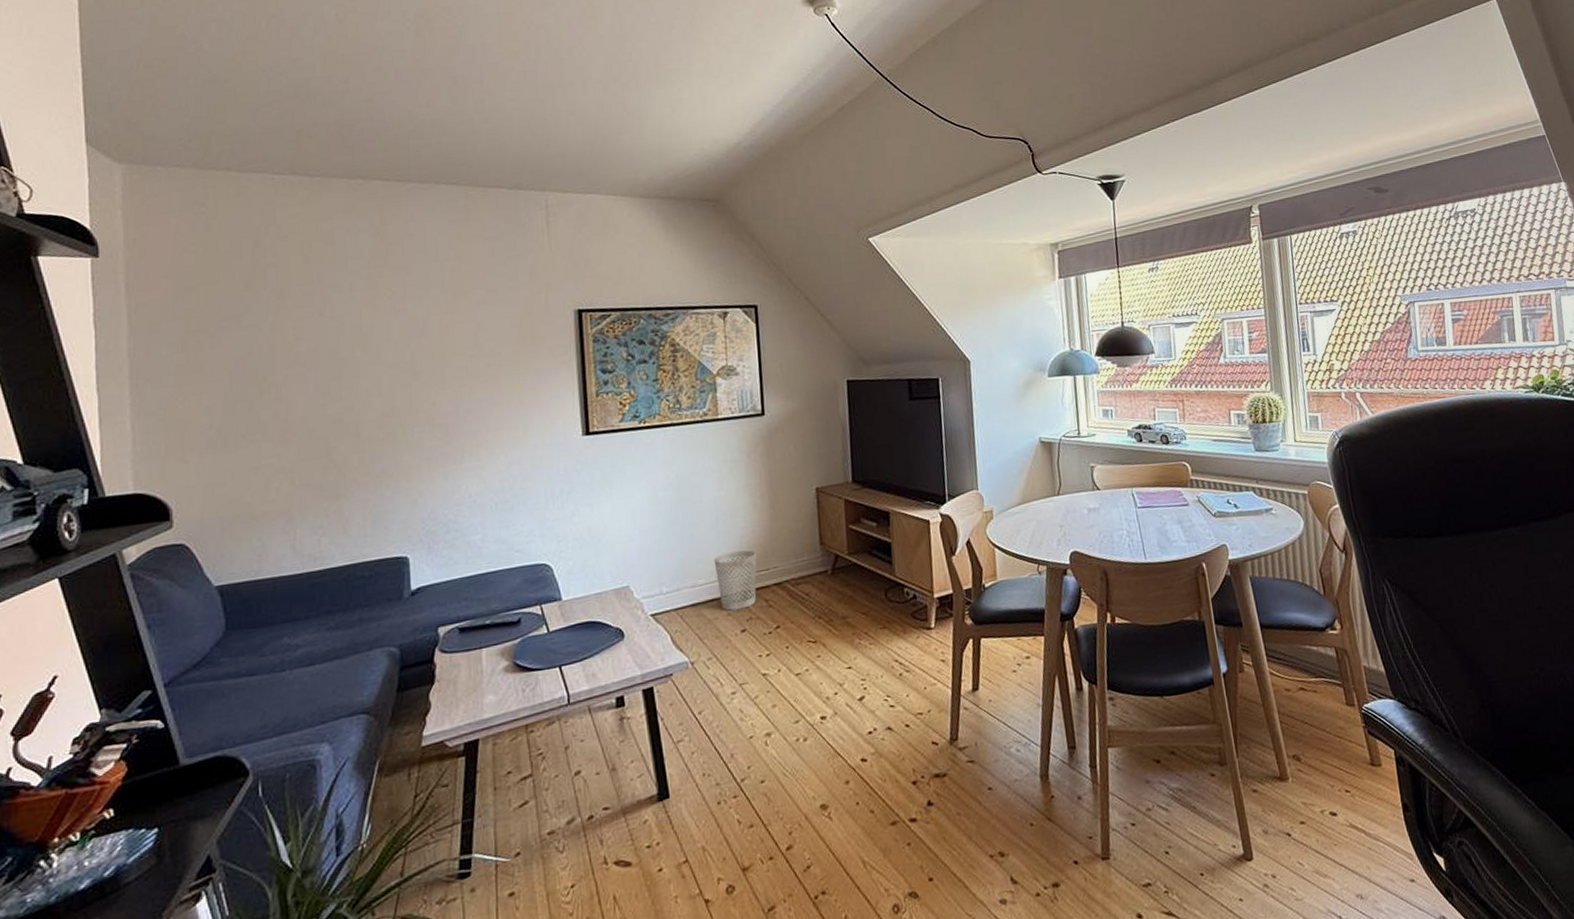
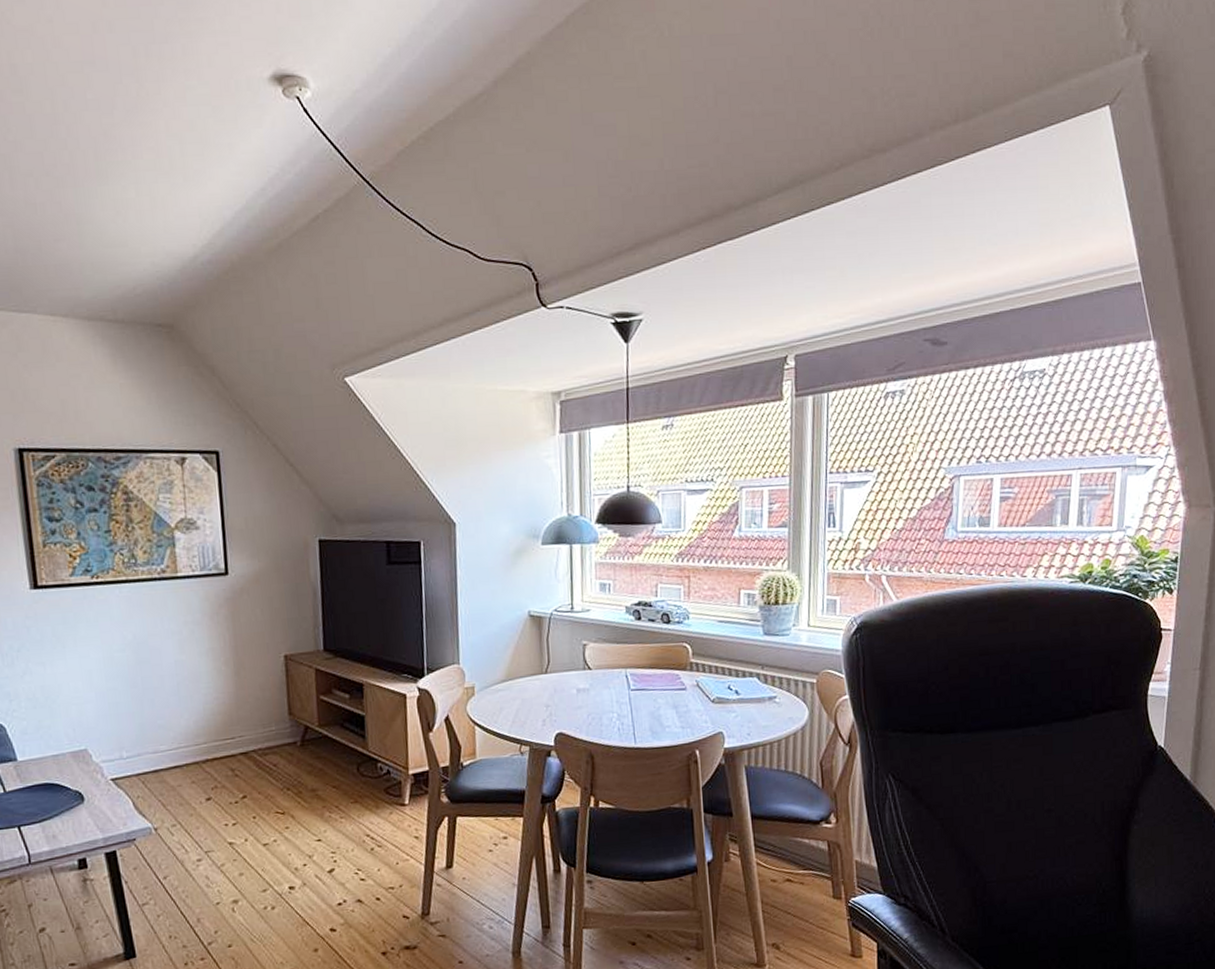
wastebasket: present [713,550,757,611] -> none [176,717,222,779]

